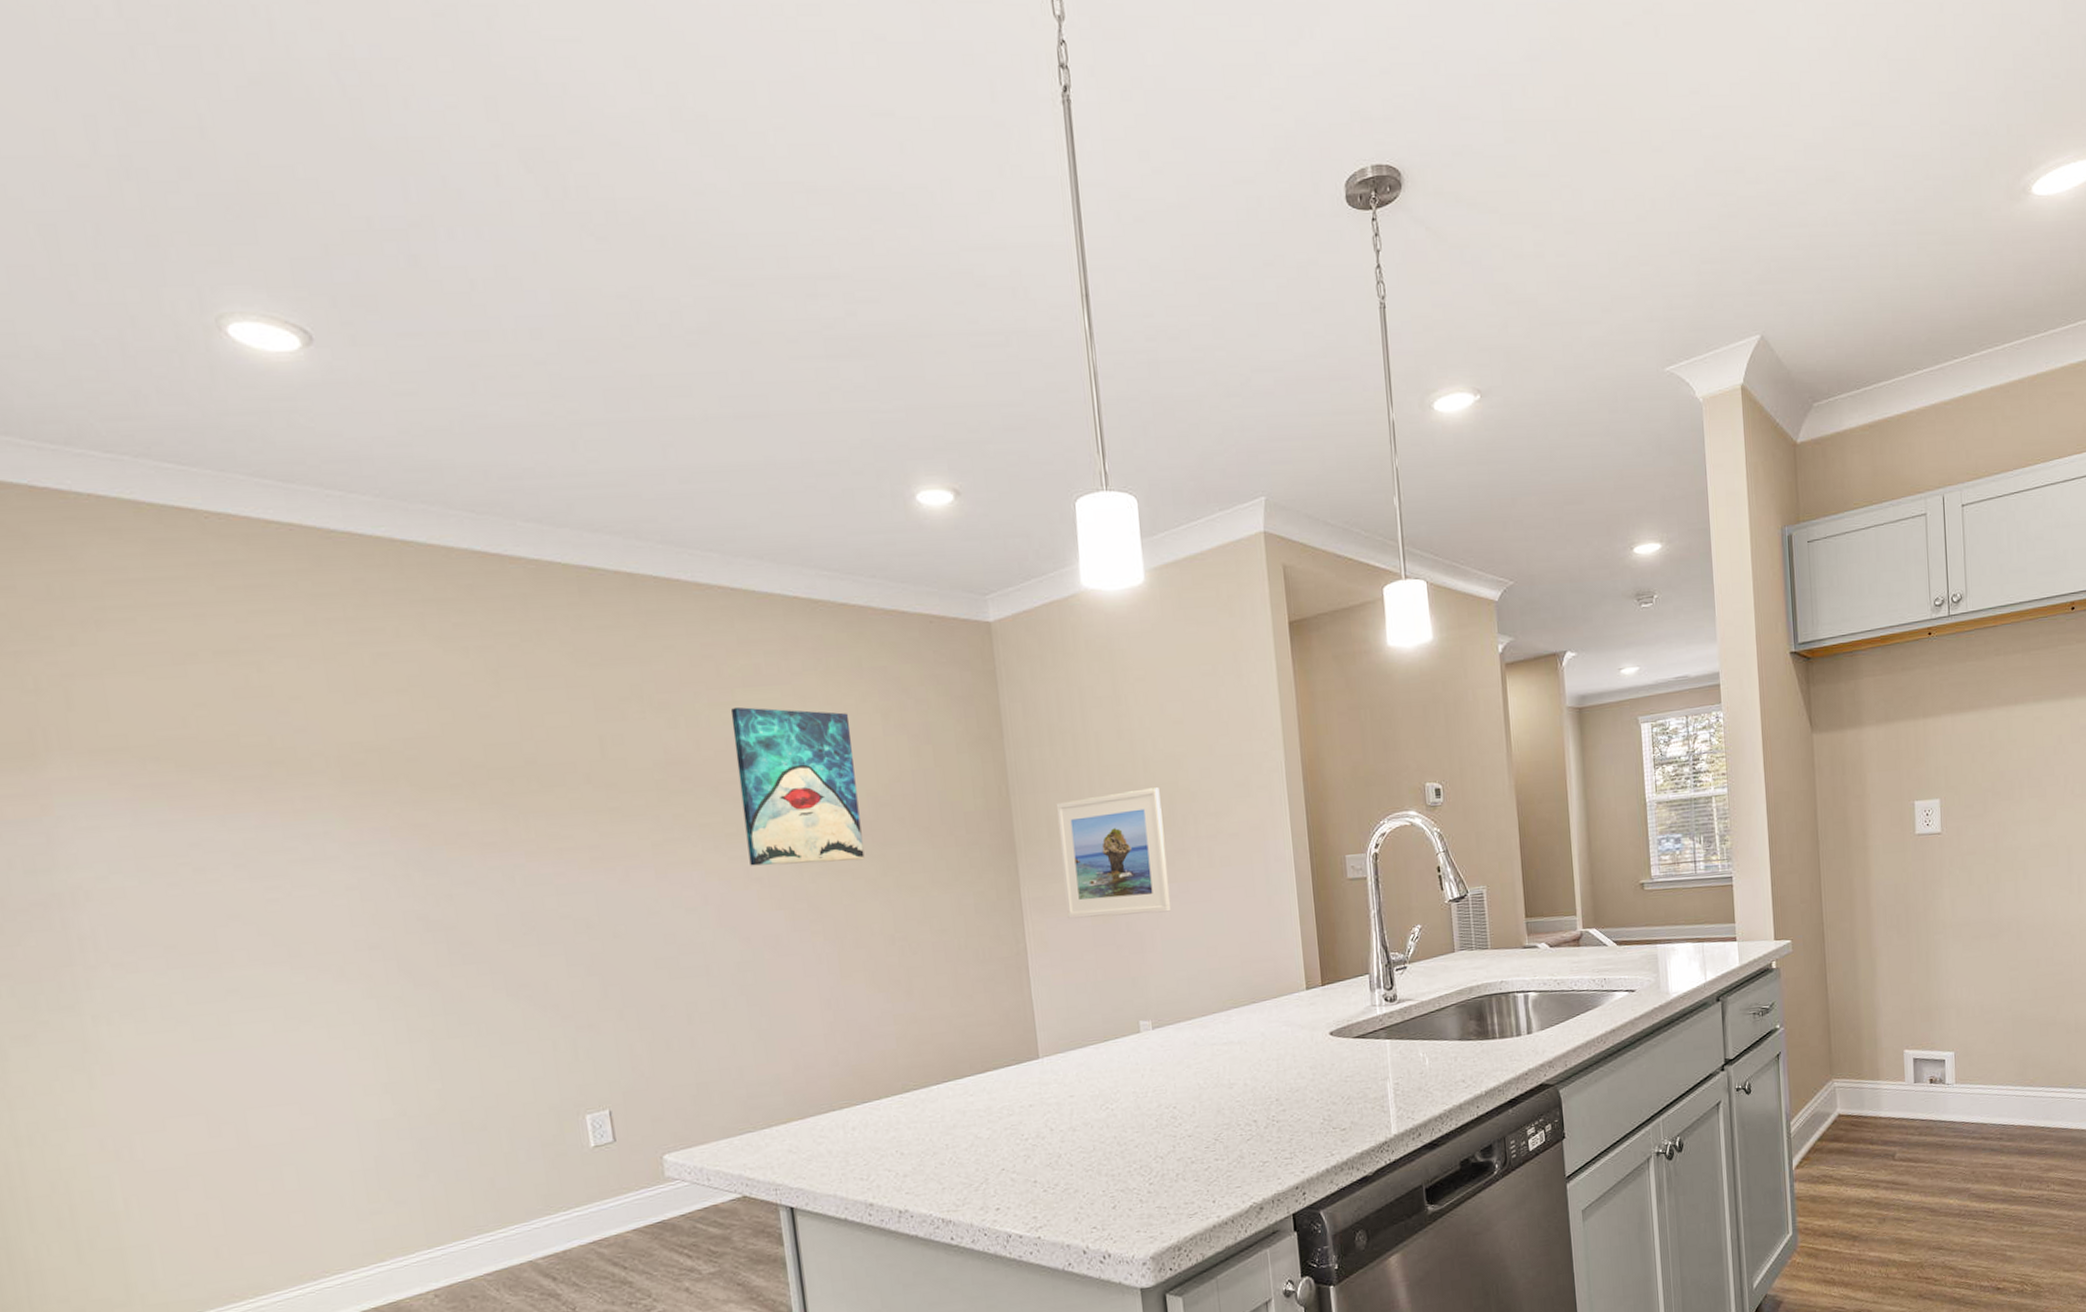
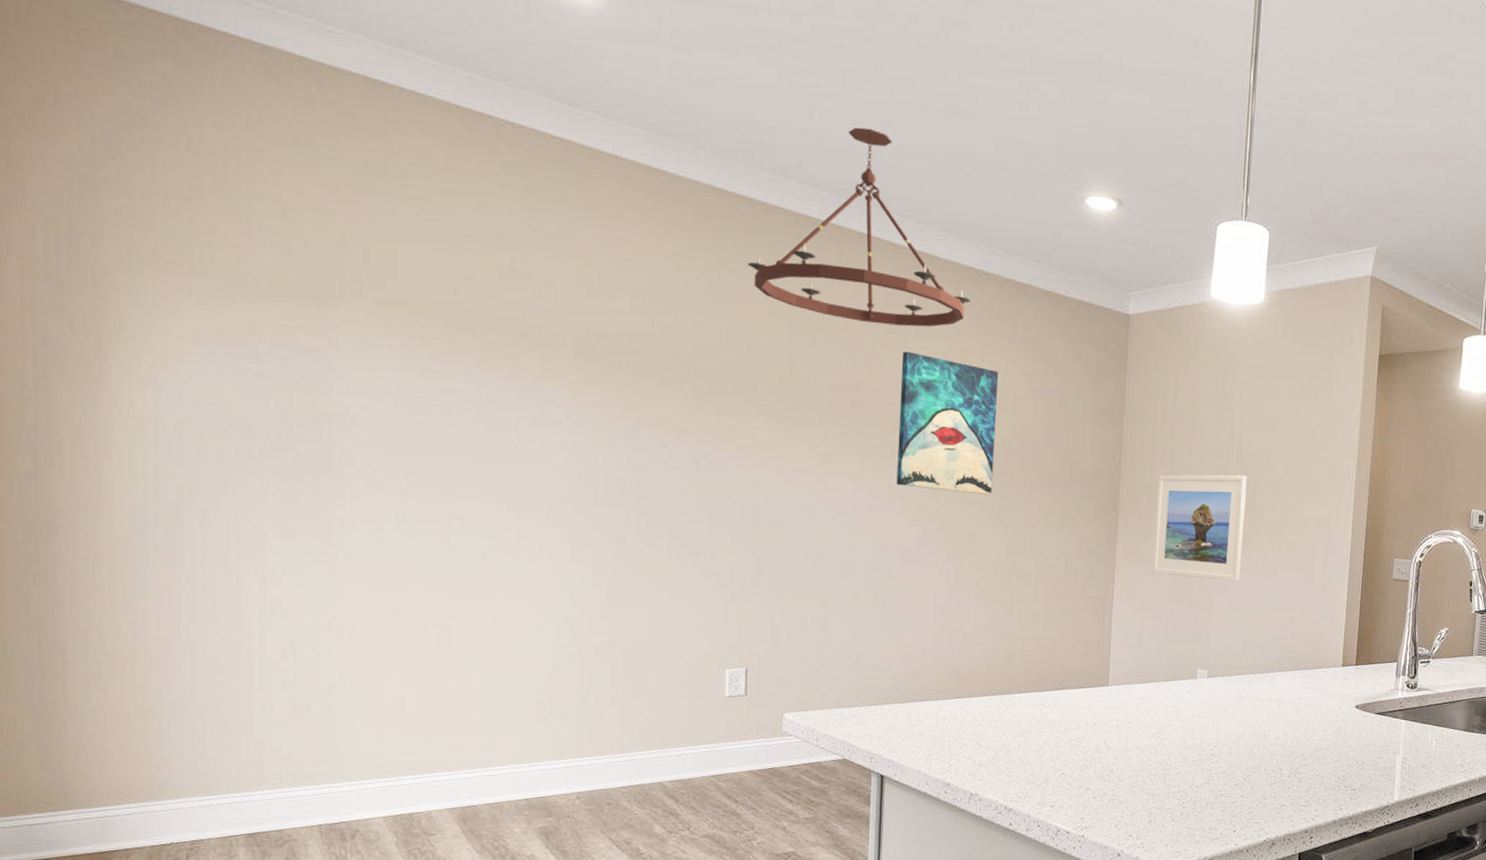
chandelier: none [529,452,801,682] -> present [748,127,971,327]

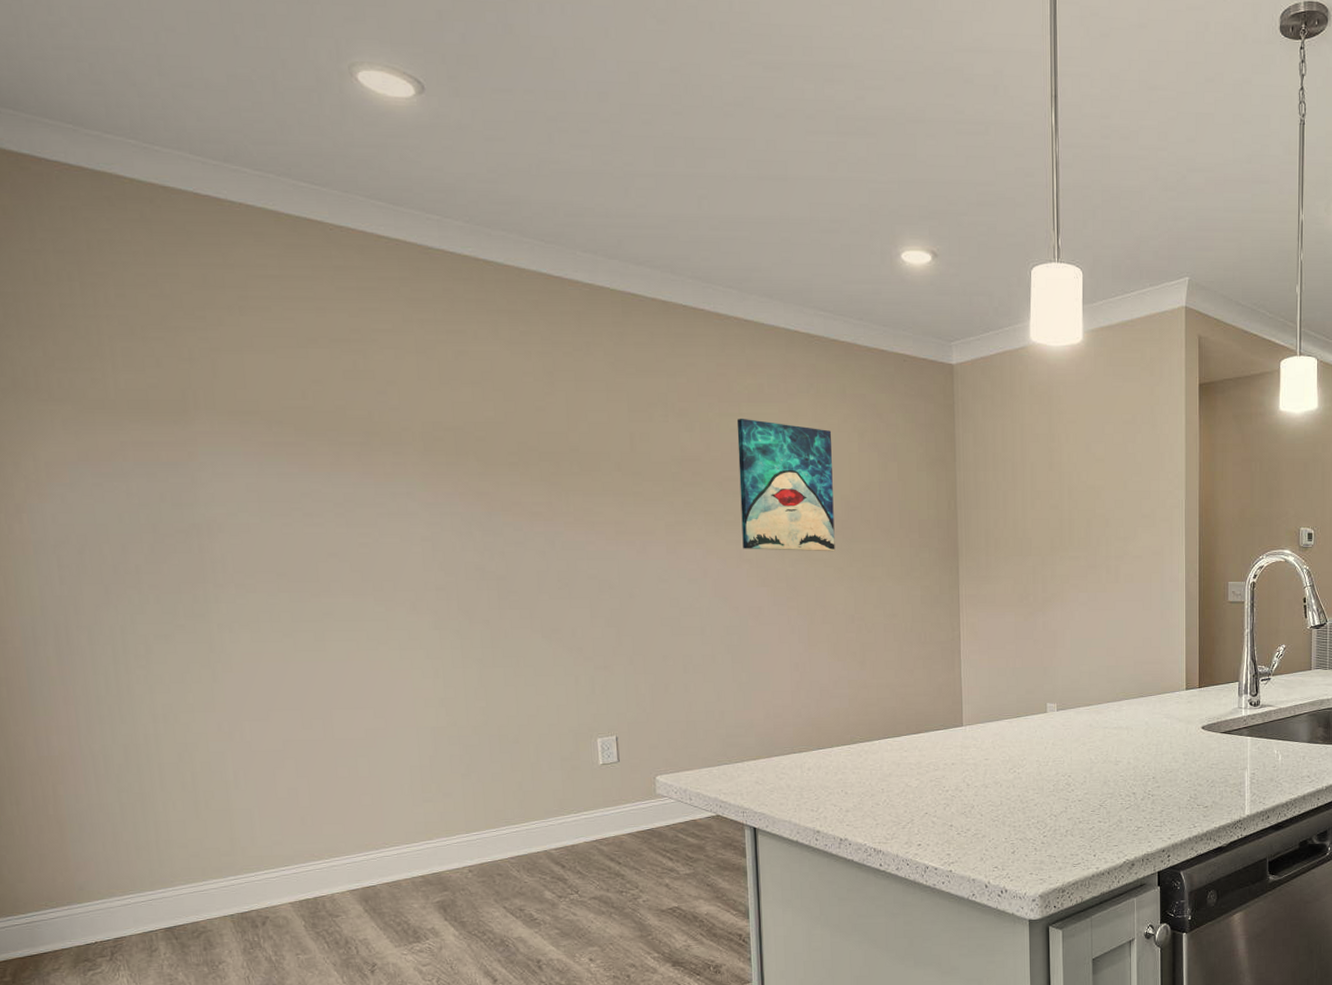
chandelier: present [748,127,971,327] -> none [580,202,798,394]
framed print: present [1152,474,1247,581] -> none [994,513,1081,616]

